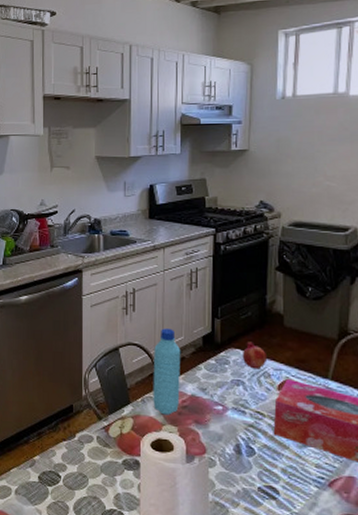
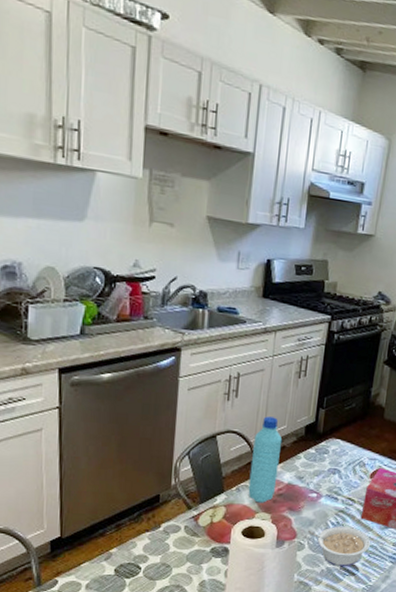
legume: none [217,441,288,489] -> present [307,526,370,567]
fruit: present [242,341,268,370] -> none [341,432,365,459]

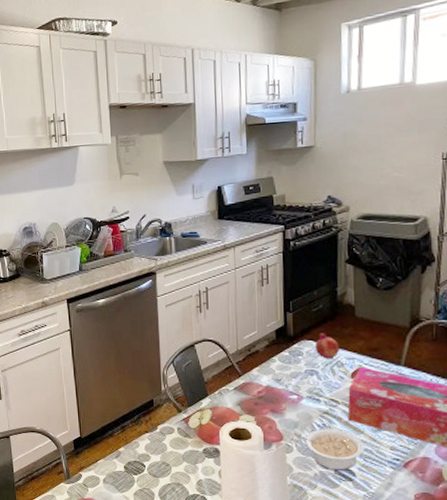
water bottle: present [248,416,283,503] -> none [228,324,256,406]
fruit: none [341,432,365,459] -> present [314,333,340,359]

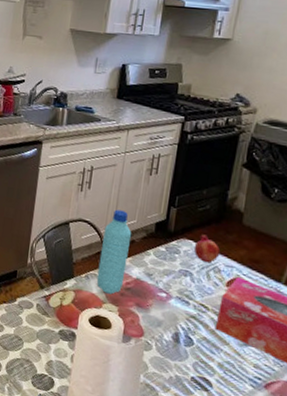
water bottle: none [228,324,256,406] -> present [96,209,132,294]
legume: present [293,428,363,472] -> none [155,330,226,380]

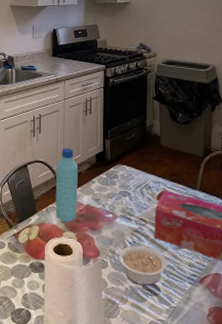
legume: none [155,330,226,380] -> present [108,245,167,287]
fruit: present [193,234,221,264] -> none [128,159,148,182]

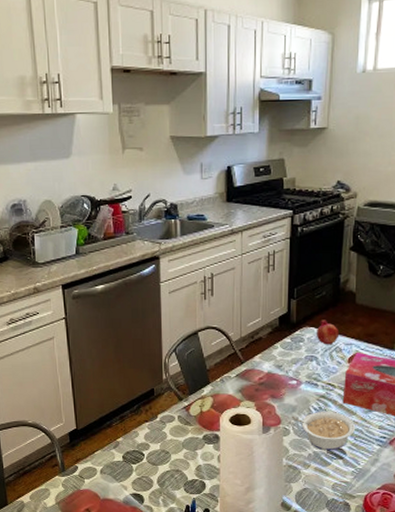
water bottle: present [55,148,79,223] -> none [231,311,259,392]
fruit: none [128,159,148,182] -> present [316,319,340,345]

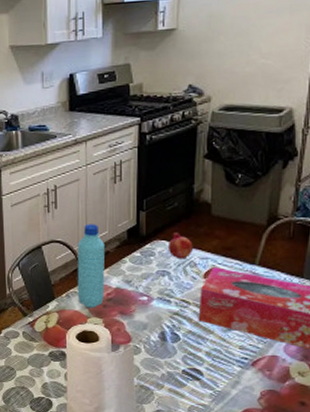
water bottle: none [231,311,259,392] -> present [77,224,106,308]
legume: present [291,411,355,451] -> none [142,329,212,372]

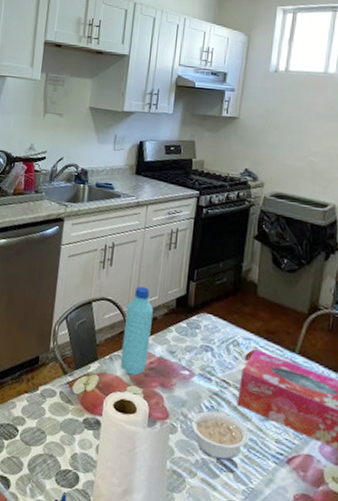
legume: none [142,329,212,372] -> present [180,410,249,461]
fruit: present [167,232,194,259] -> none [213,307,239,337]

